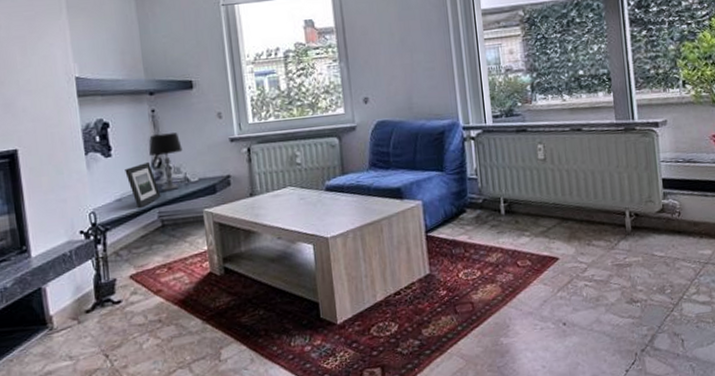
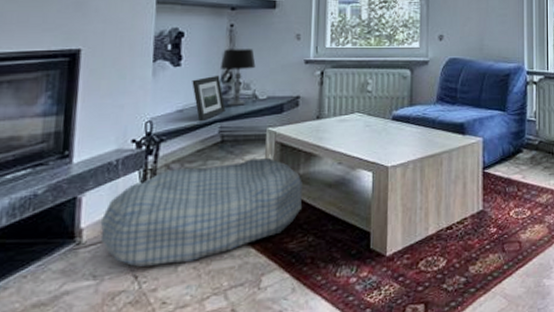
dog bed: none [66,237,248,348] -> present [100,157,302,268]

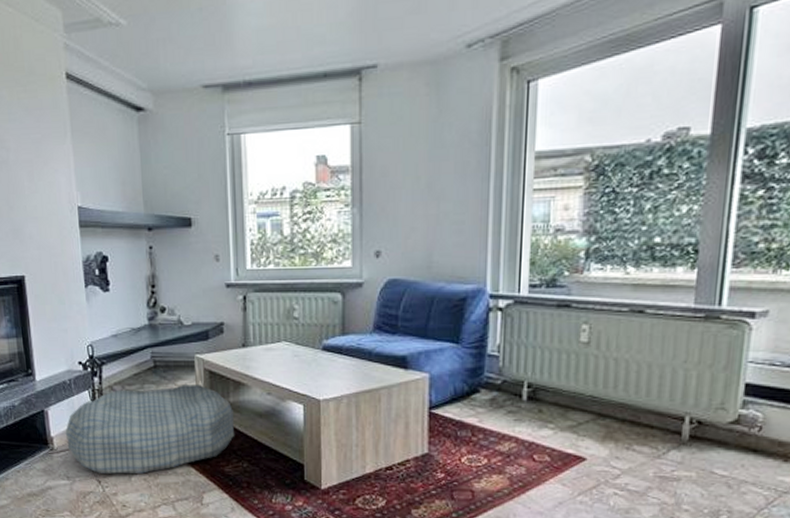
picture frame: present [192,75,226,122] -> none [121,300,155,347]
table lamp: present [219,49,256,107] -> none [144,272,178,333]

